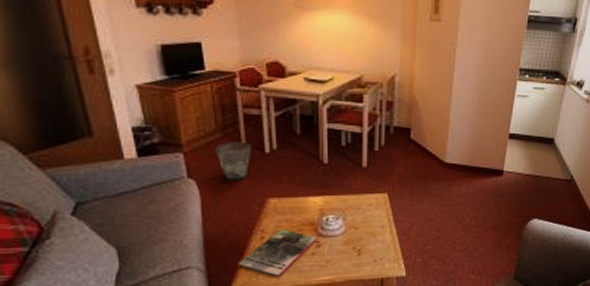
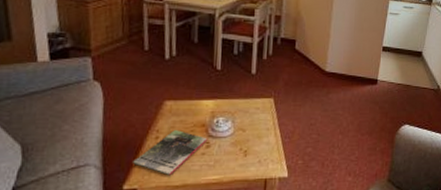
waste basket: present [215,142,252,180] -> none [120,48,154,83]

